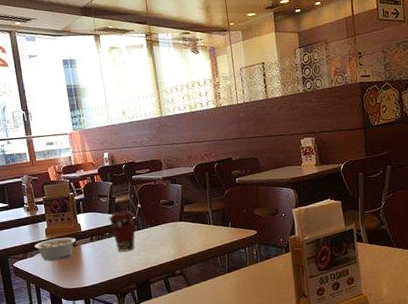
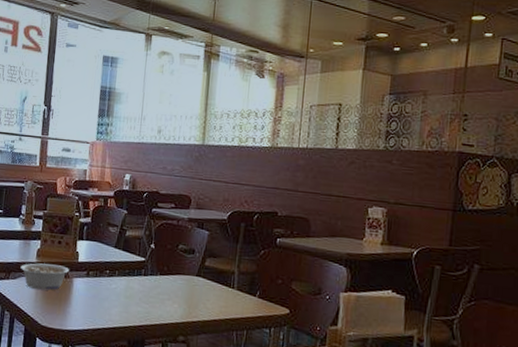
coffee cup: present [108,210,136,252] -> none [113,248,146,299]

